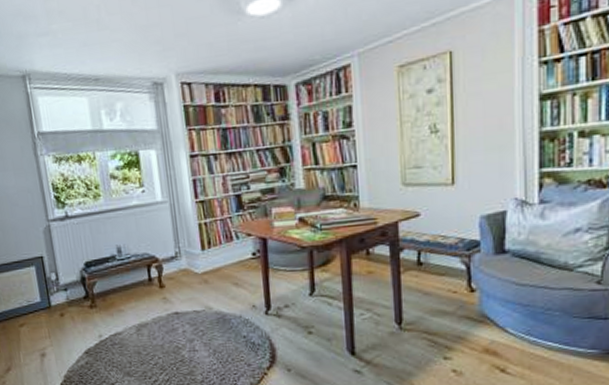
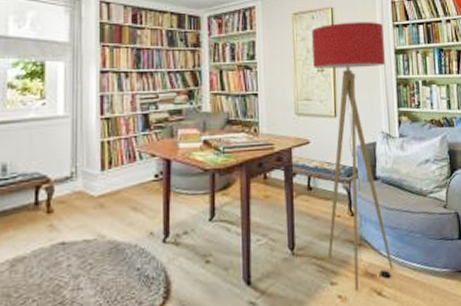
floor lamp: none [423,61,524,367] -> present [312,22,393,292]

